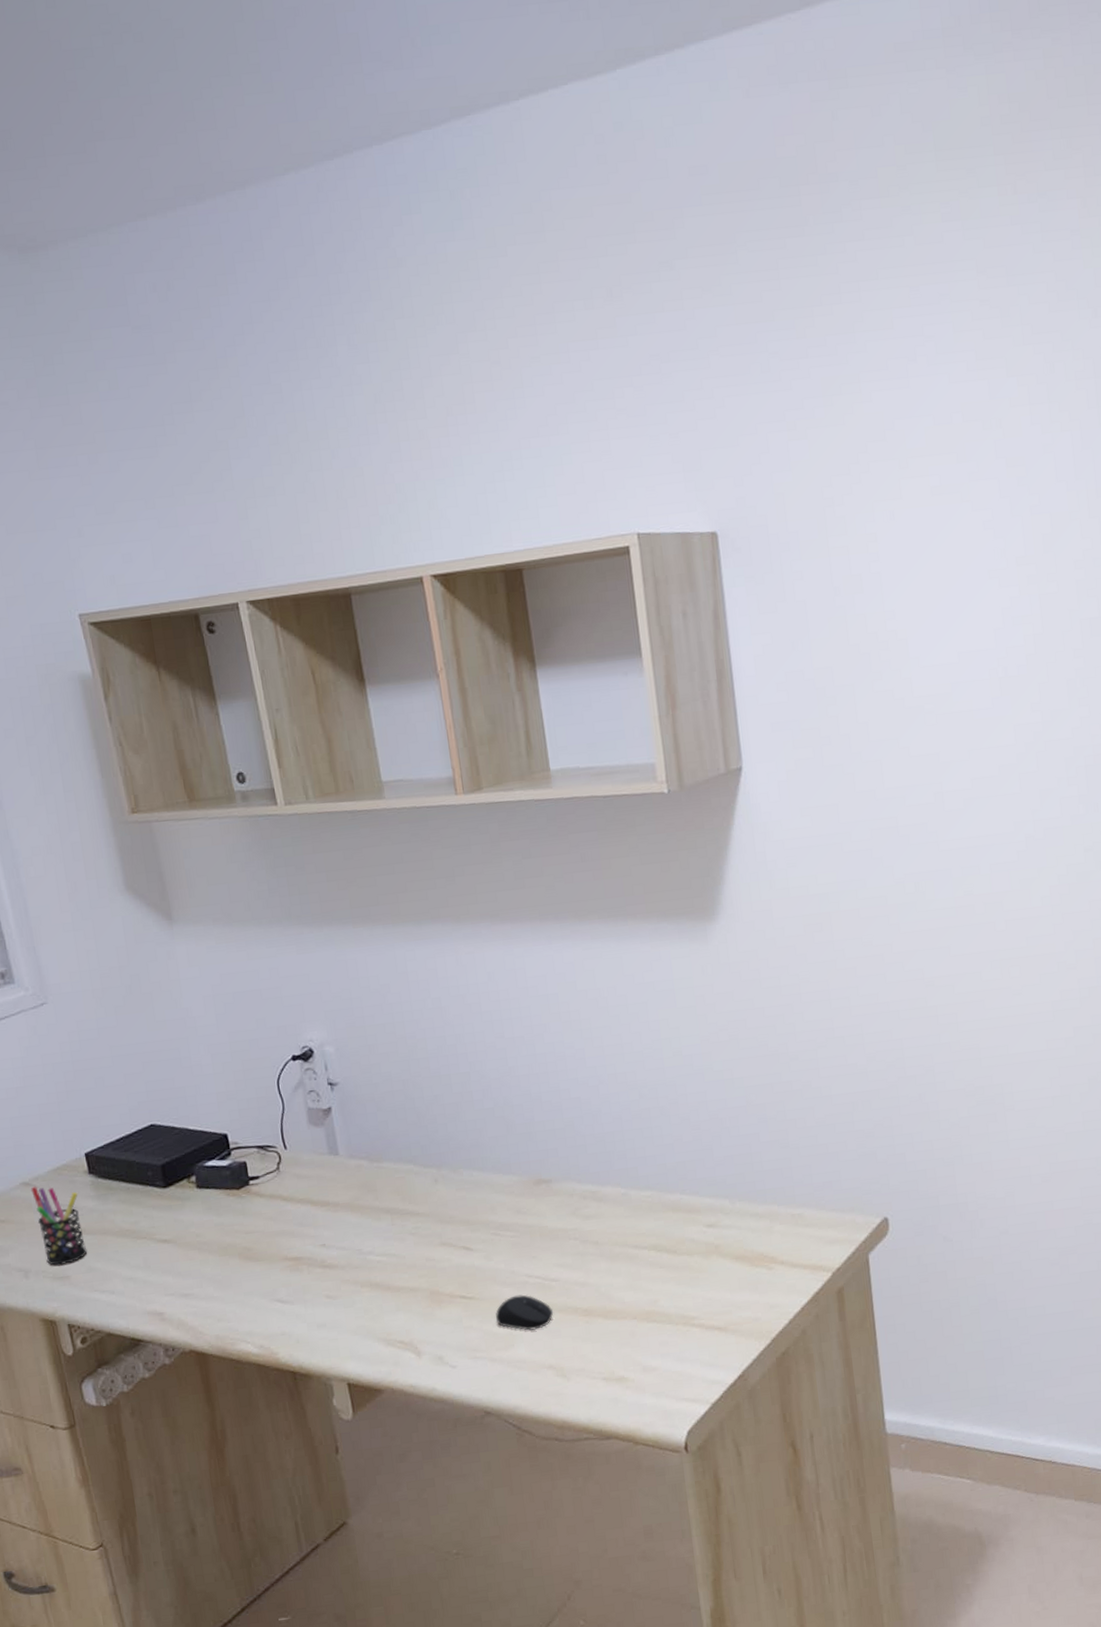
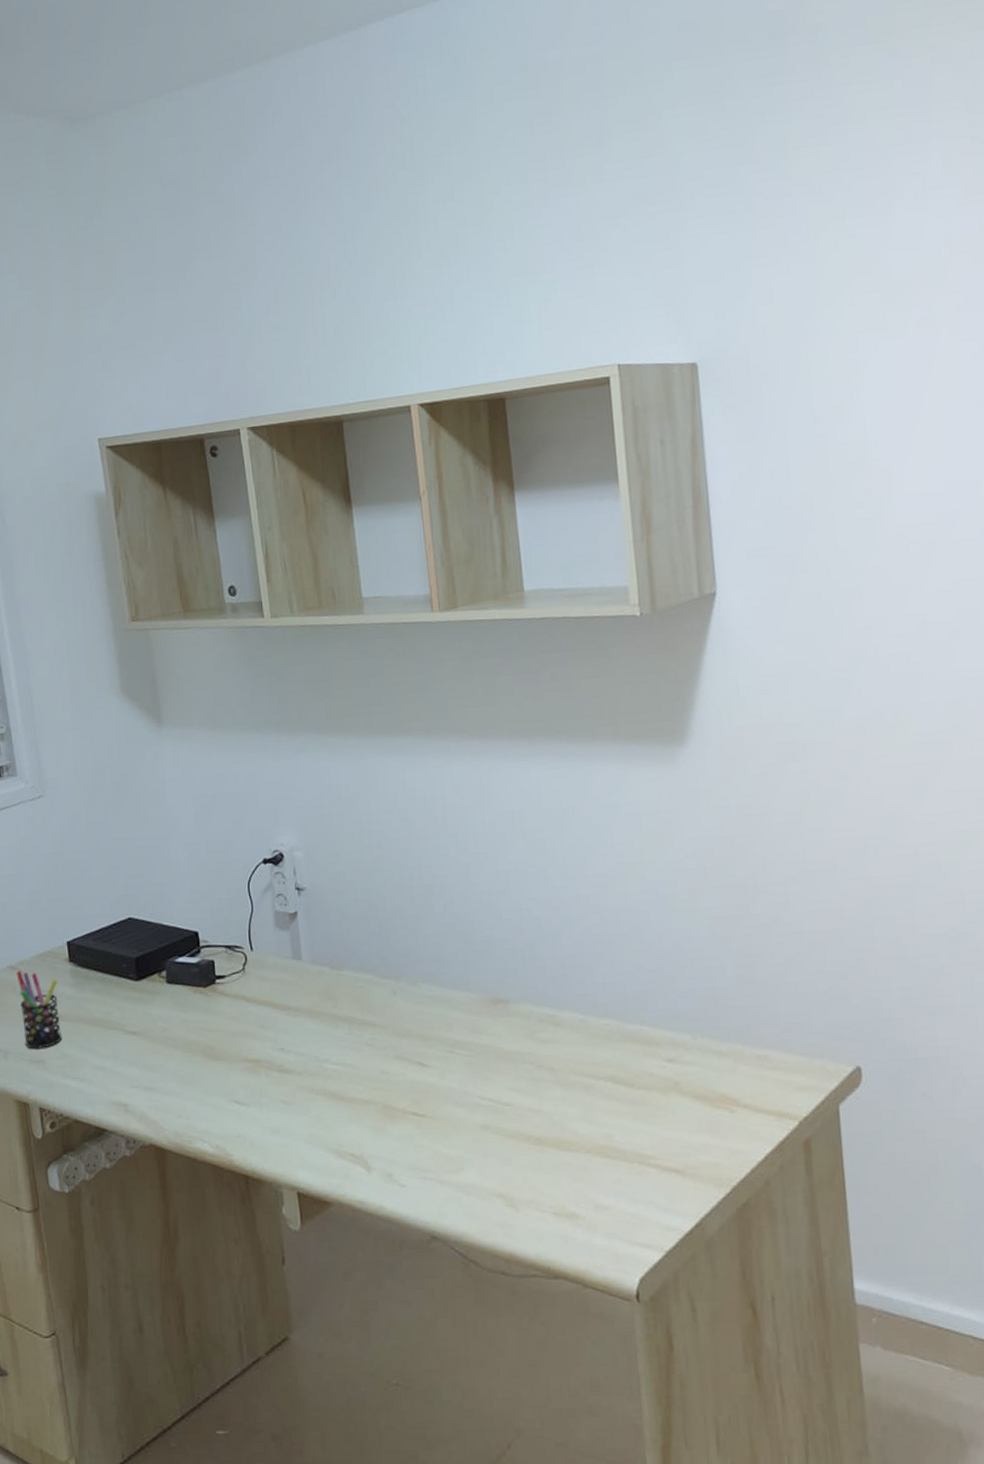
computer mouse: present [496,1294,554,1331] -> none [447,1117,506,1155]

